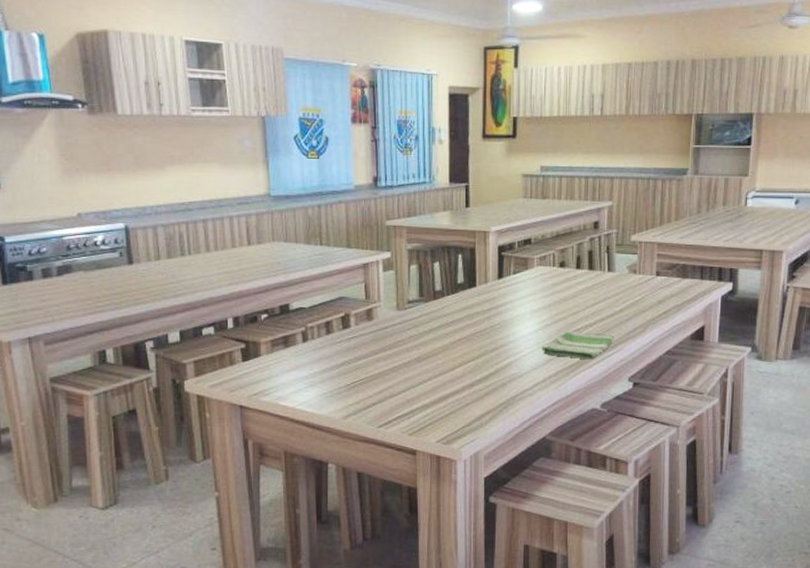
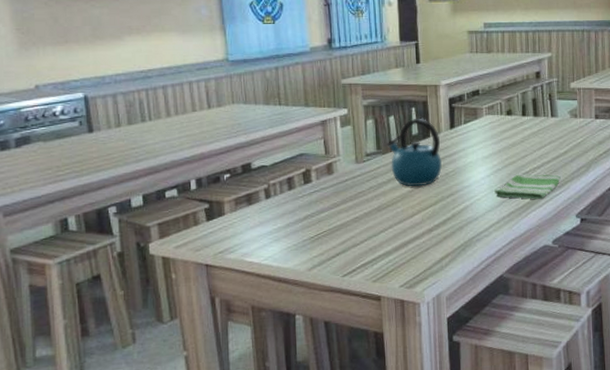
kettle: none [430,265,487,338] -> present [387,117,442,186]

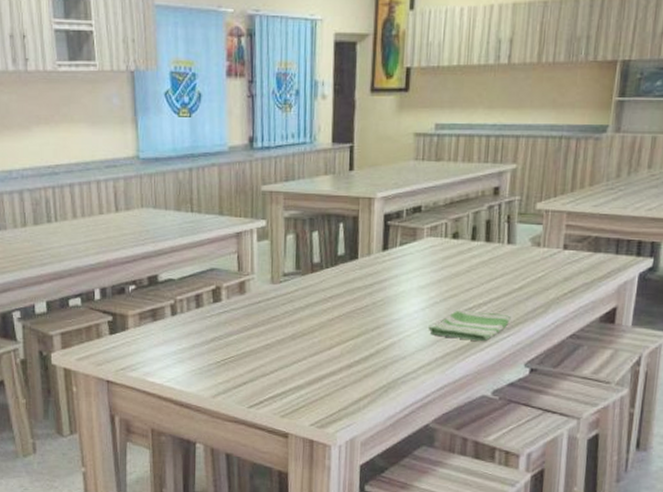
kettle: present [387,117,442,186] -> none [307,235,369,316]

